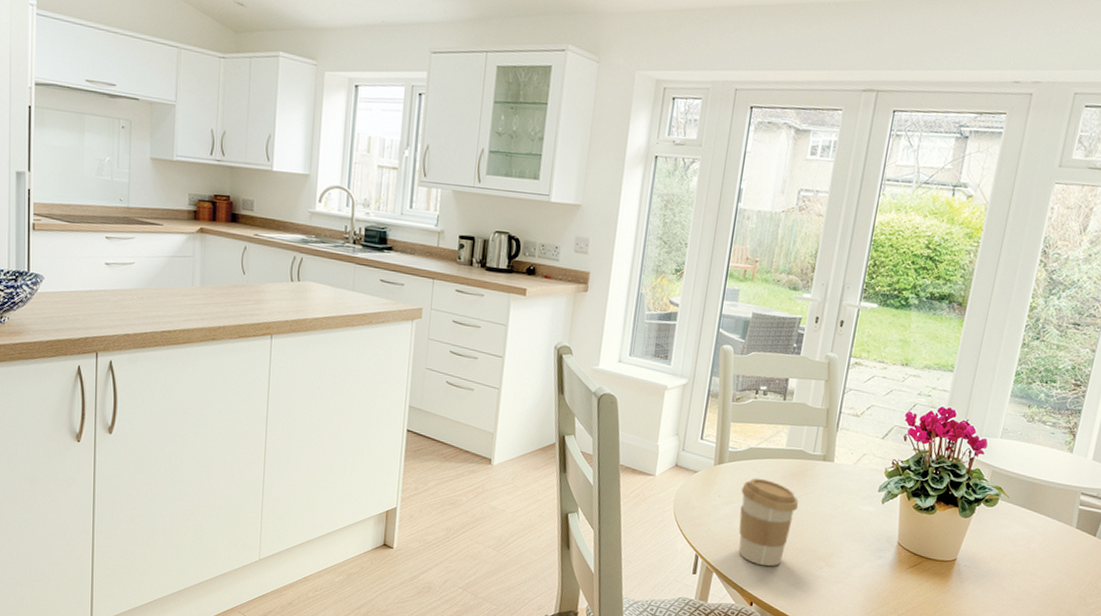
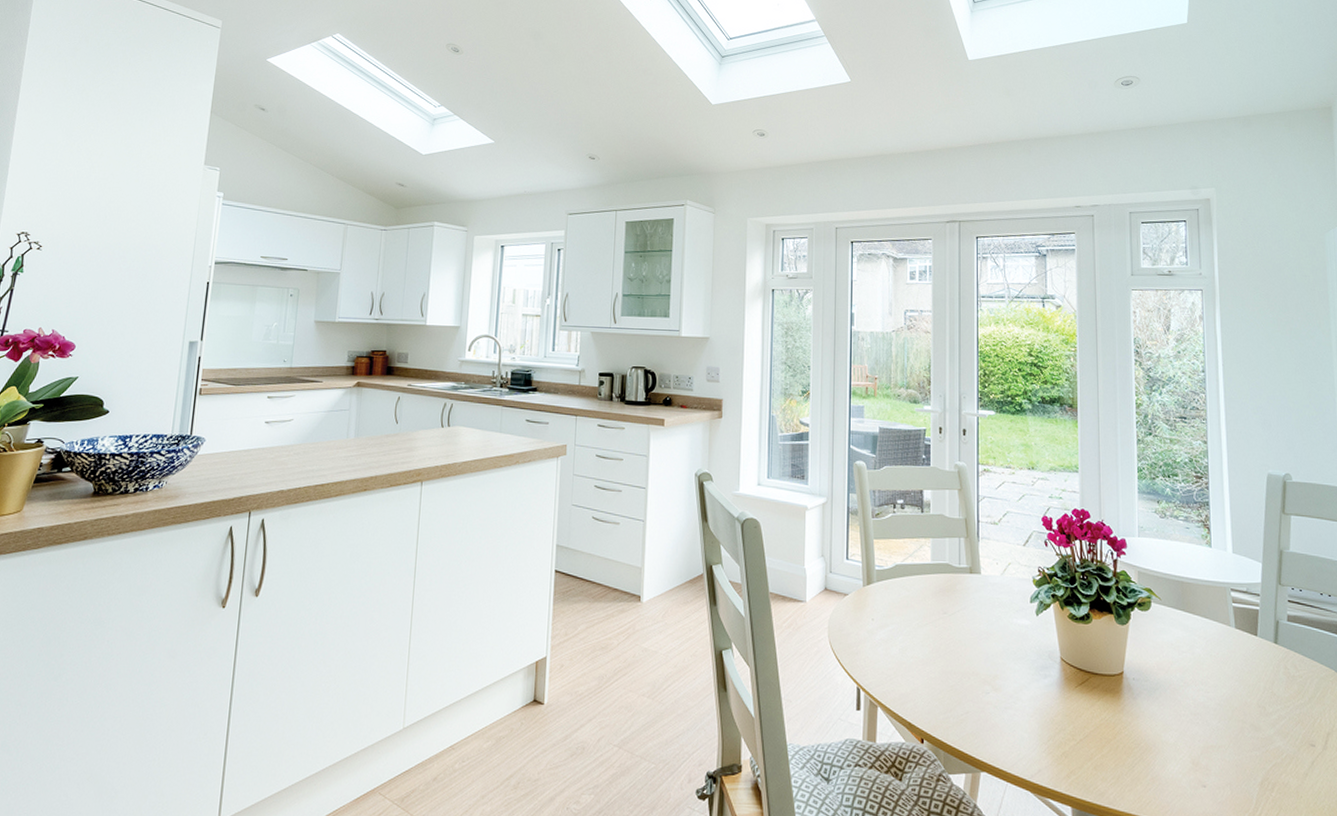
coffee cup: present [738,478,799,567] -> none [894,596,953,696]

